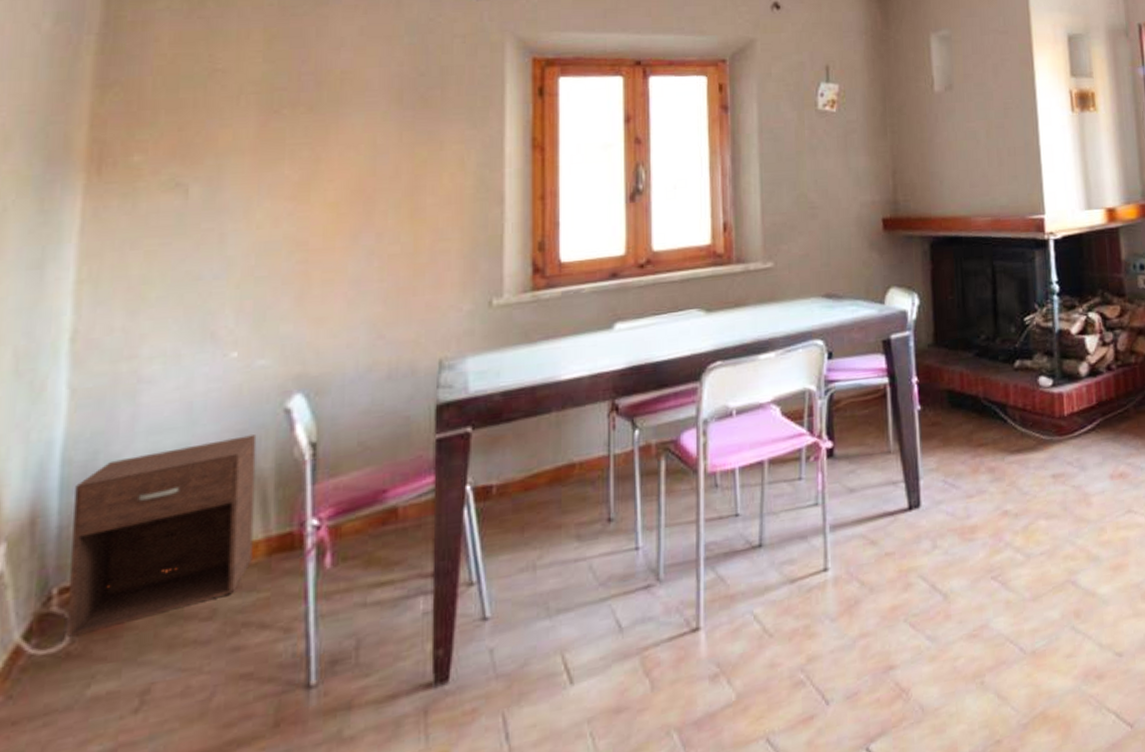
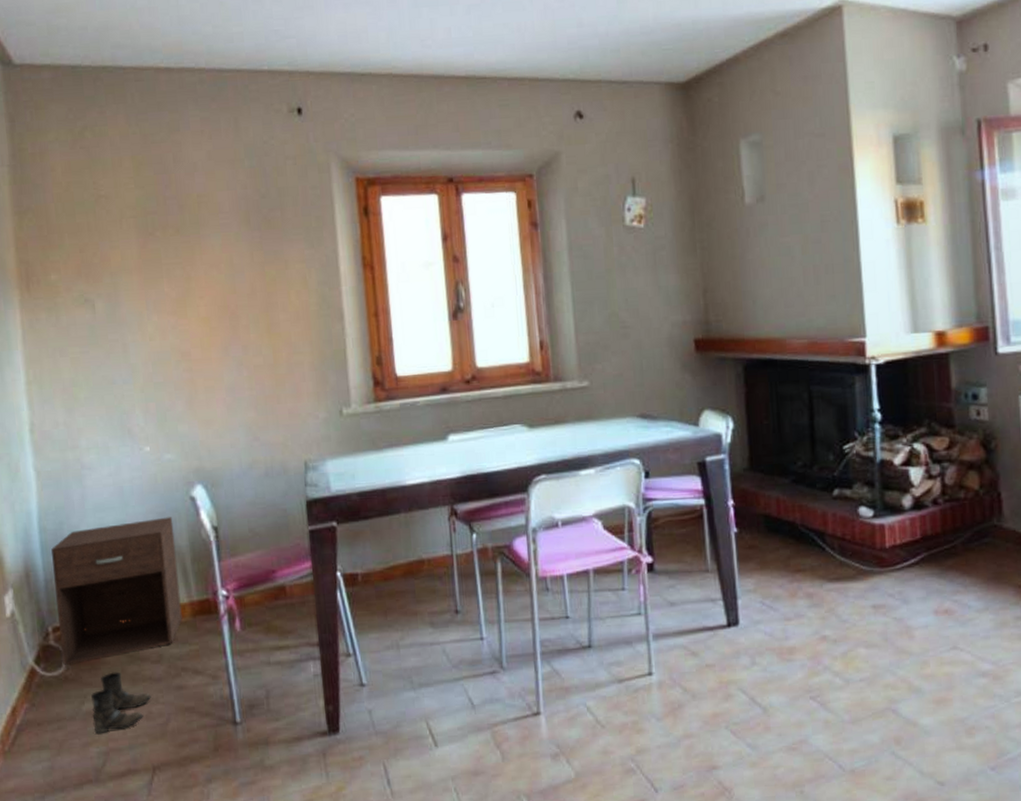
boots: none [99,637,193,726] -> present [91,672,151,734]

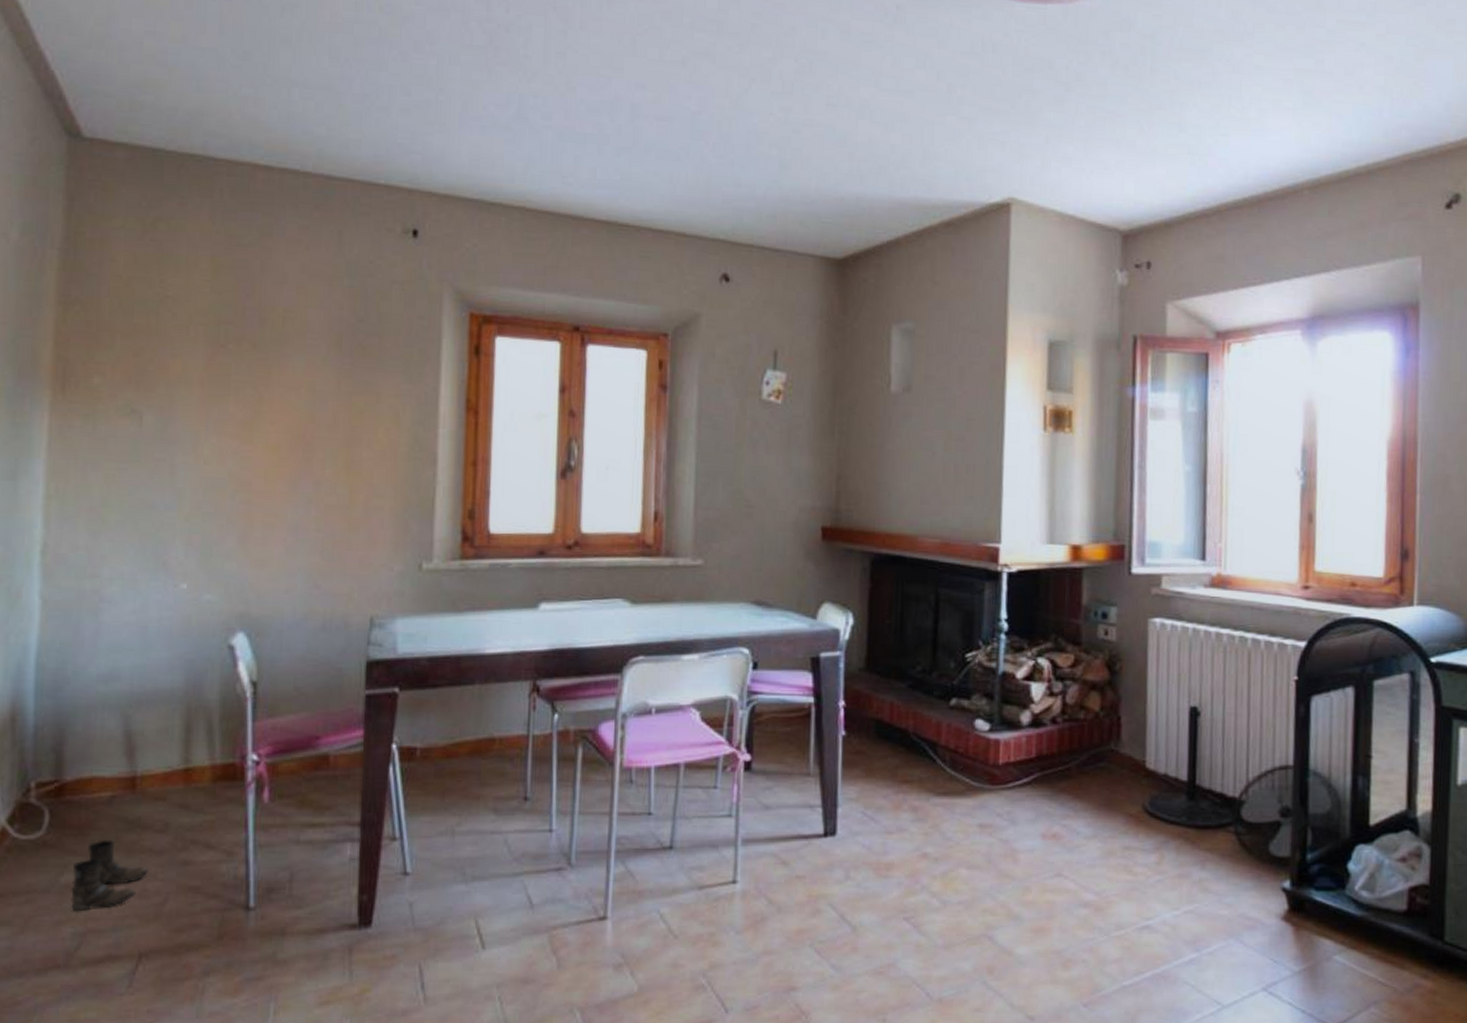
nightstand: present [51,517,183,665] -> none [43,666,204,828]

